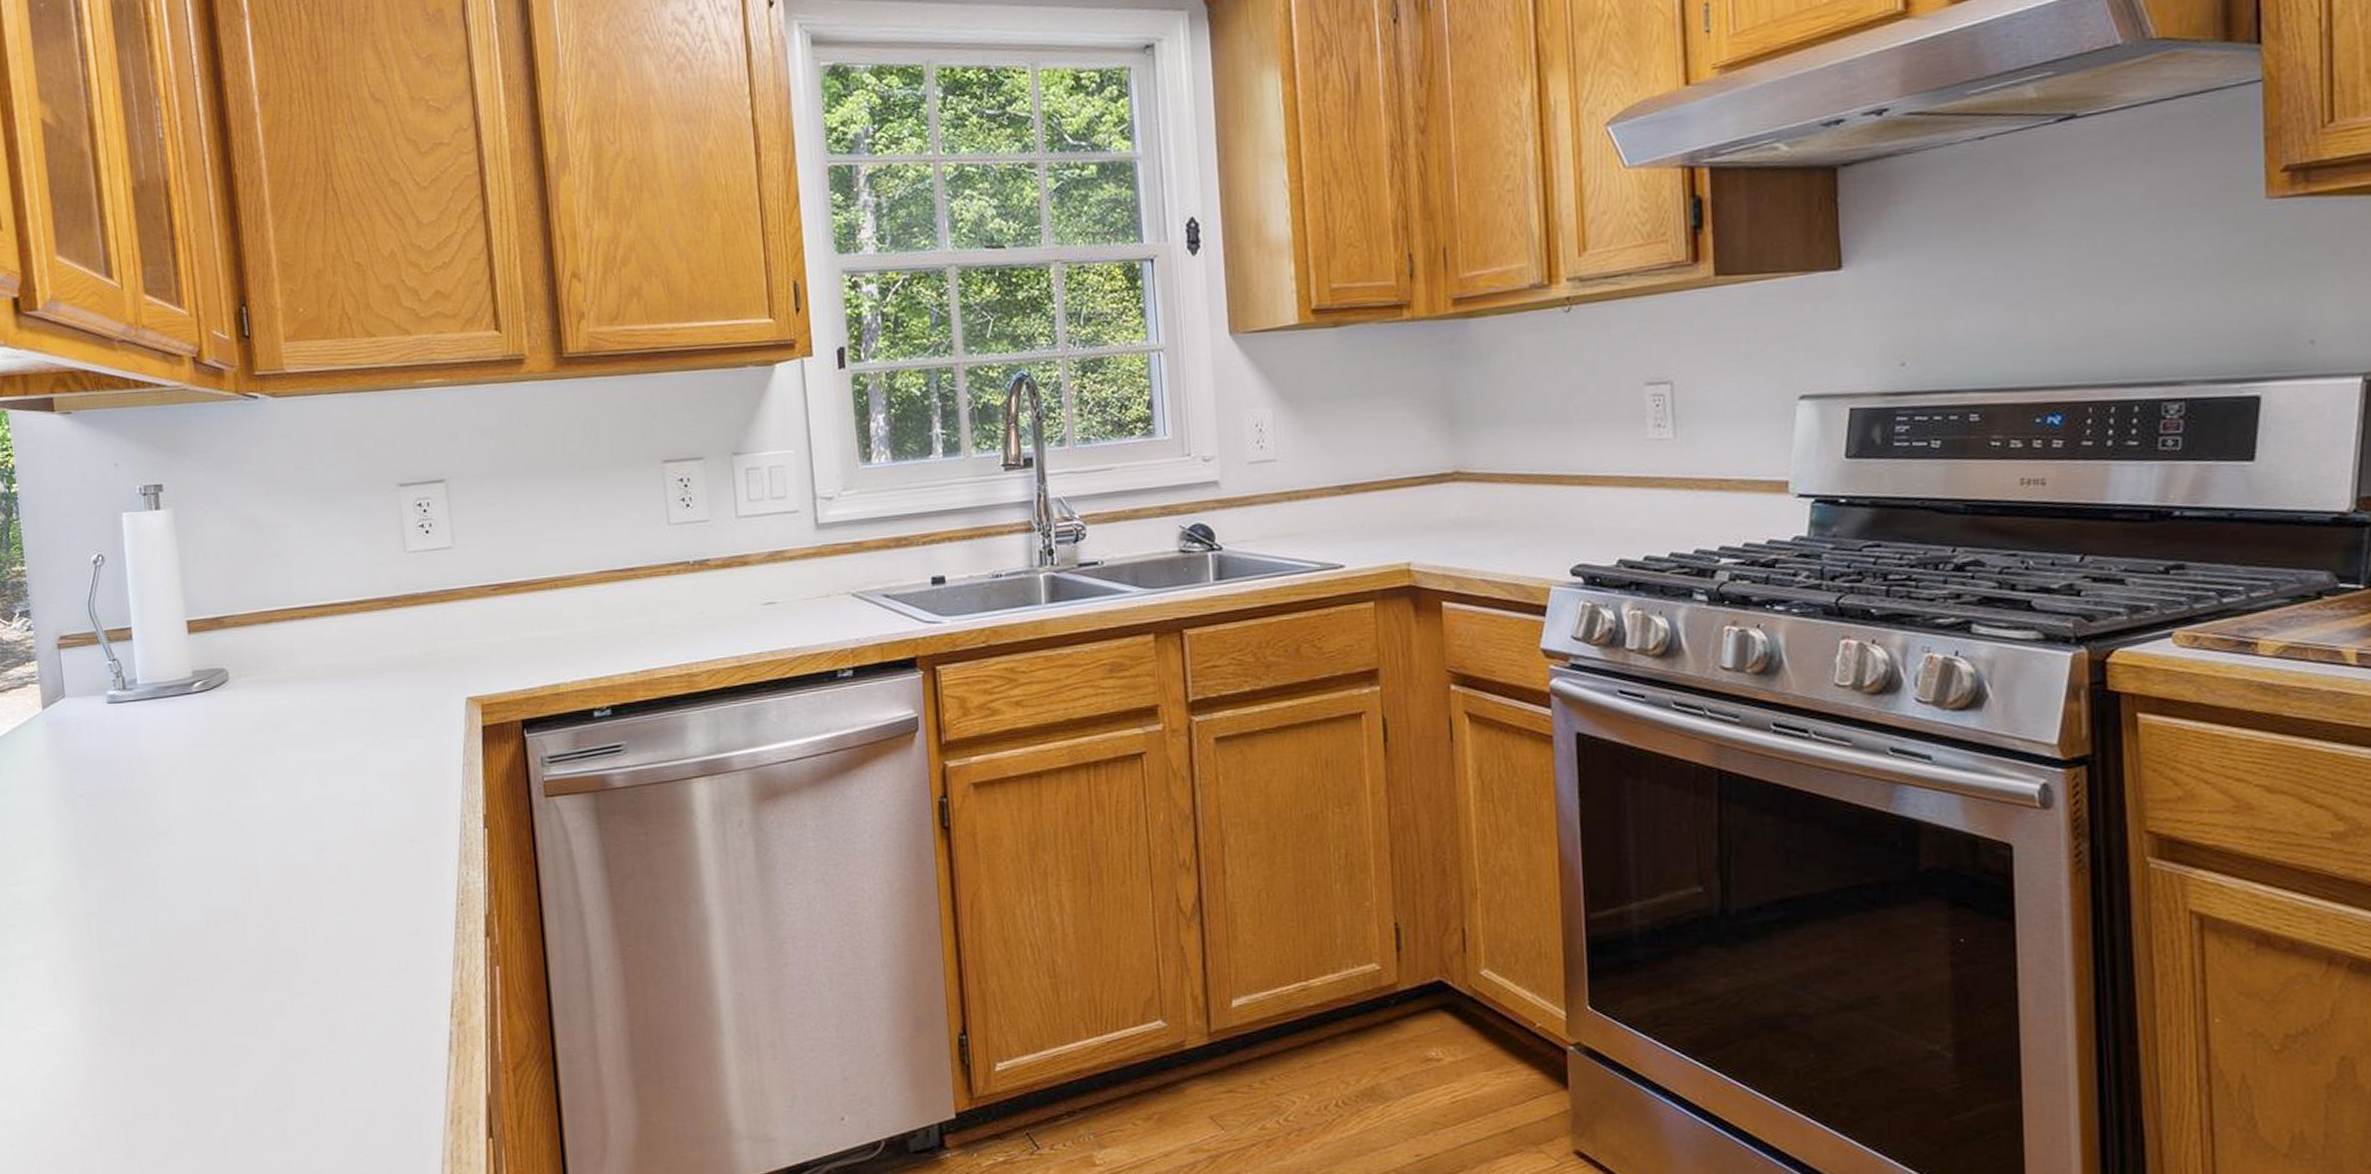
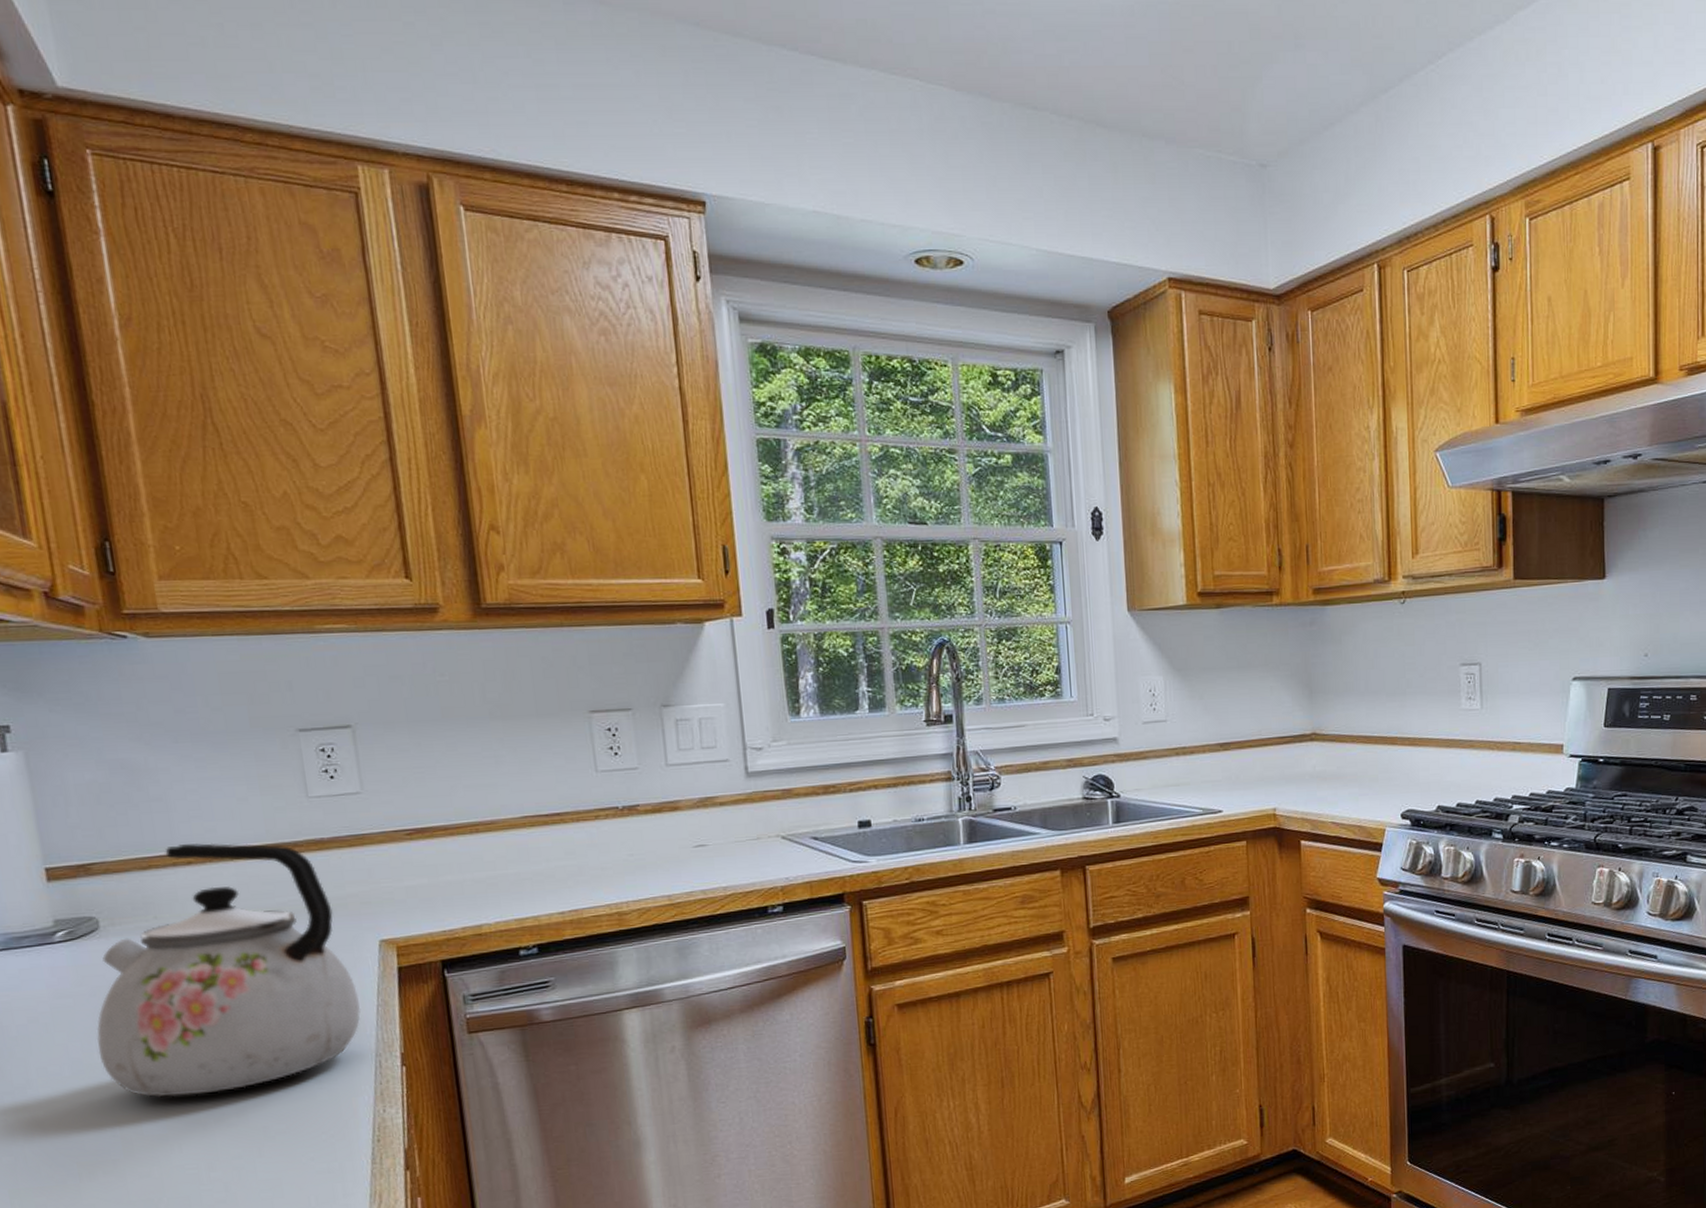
kettle: none [224,597,449,849] -> present [97,843,361,1098]

